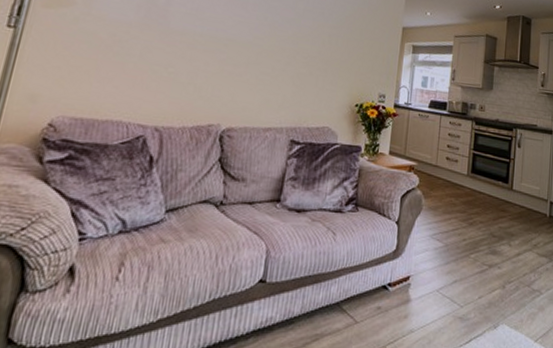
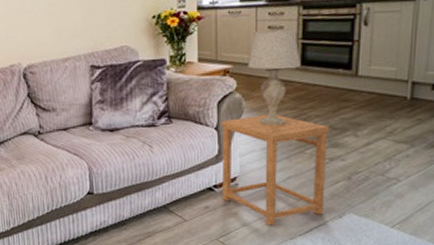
side table: none [395,214,490,333] -> present [220,113,330,226]
table lamp: none [430,136,471,228] -> present [248,29,300,126]

